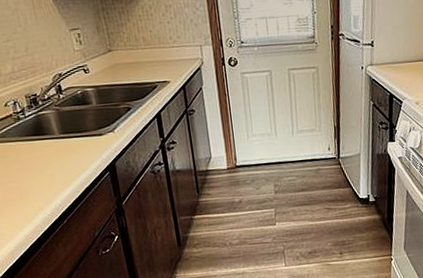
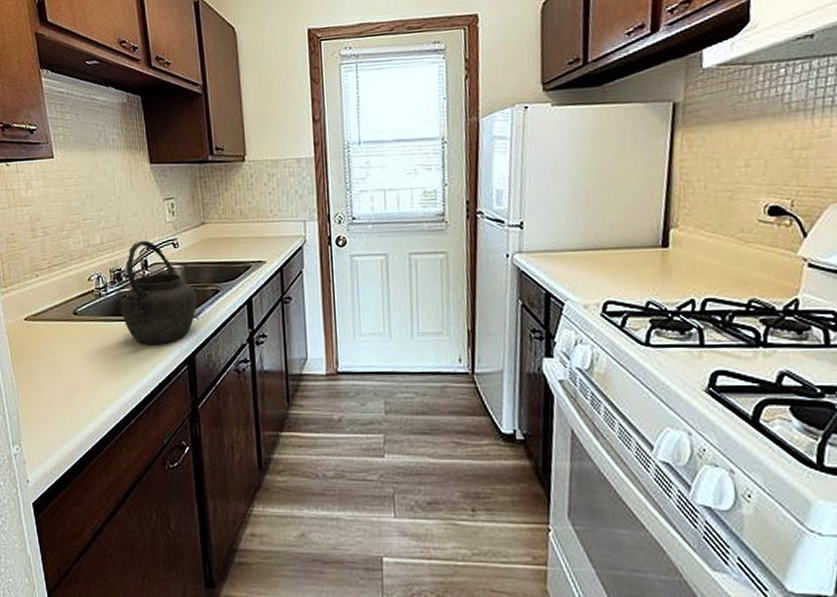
kettle: none [38,67,112,159] -> present [120,240,197,346]

